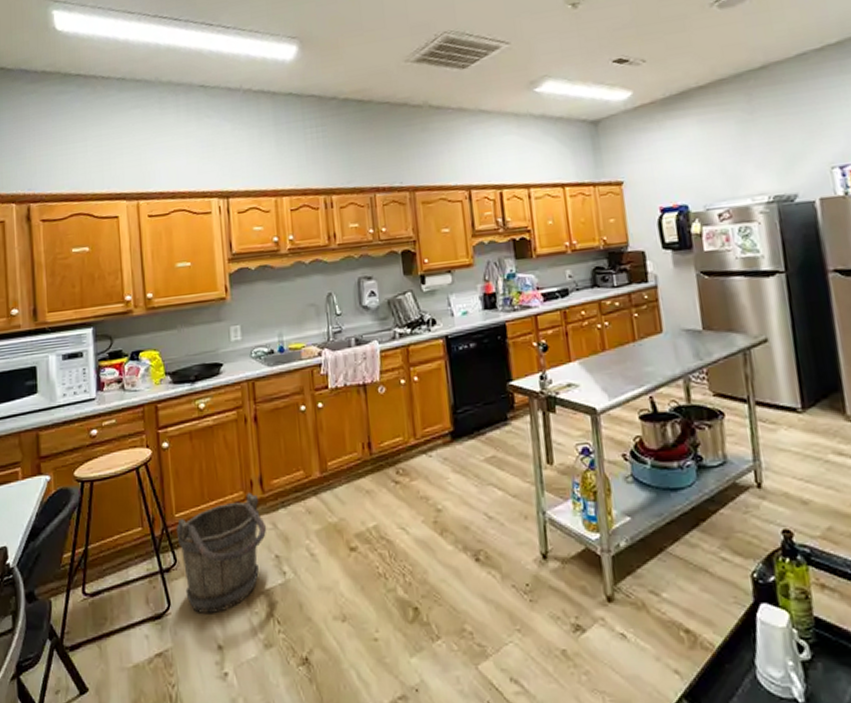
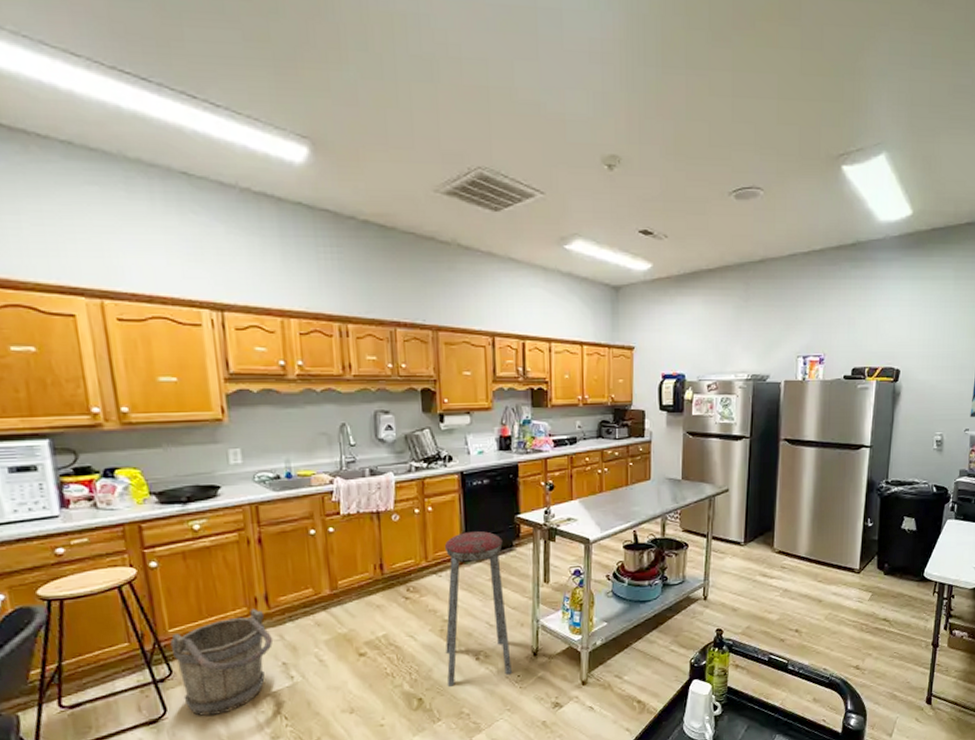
music stool: none [432,402,519,596] -> present [444,531,512,688]

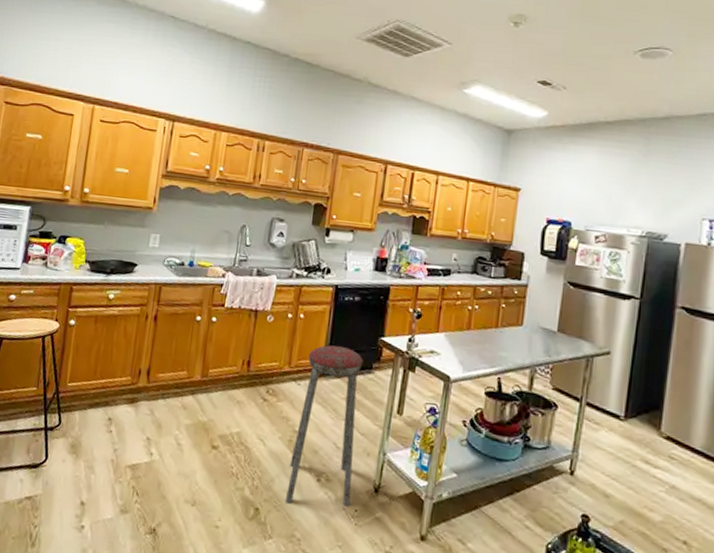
bucket: present [170,608,274,717] -> none [63,379,145,474]

